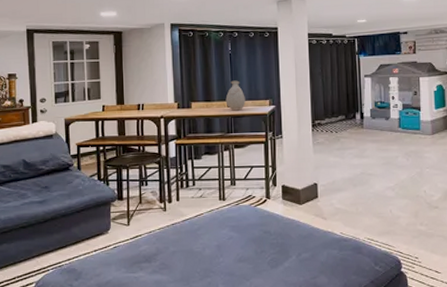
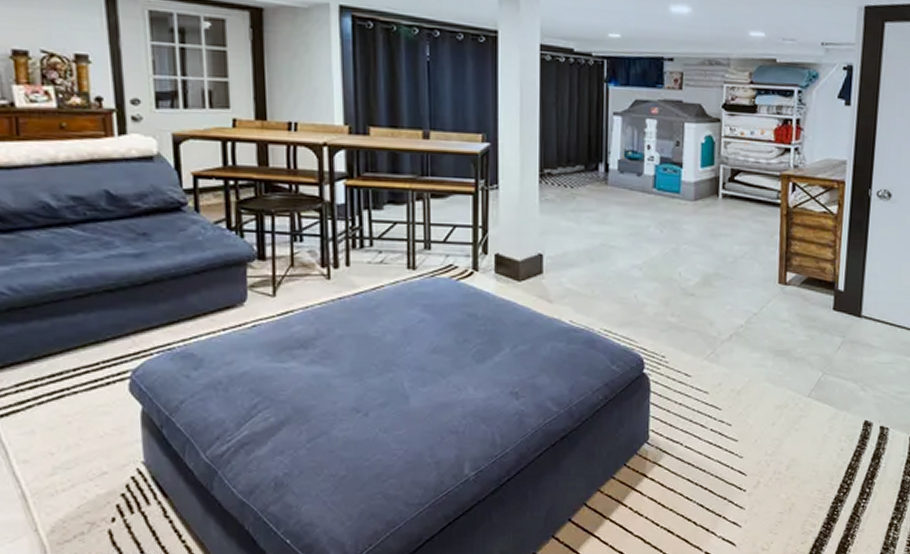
vase: present [225,80,246,111] -> none [419,101,448,146]

